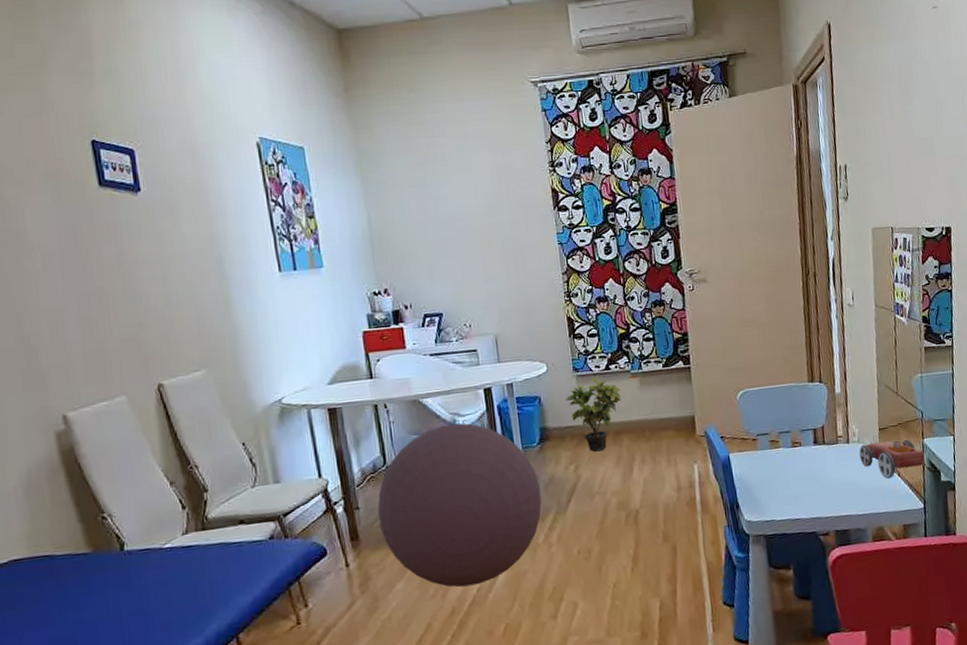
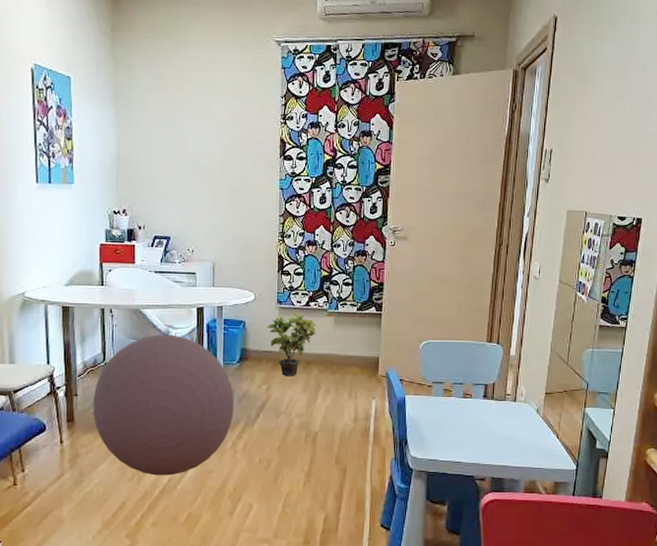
toy car: present [859,439,940,480] -> none [524,405,597,440]

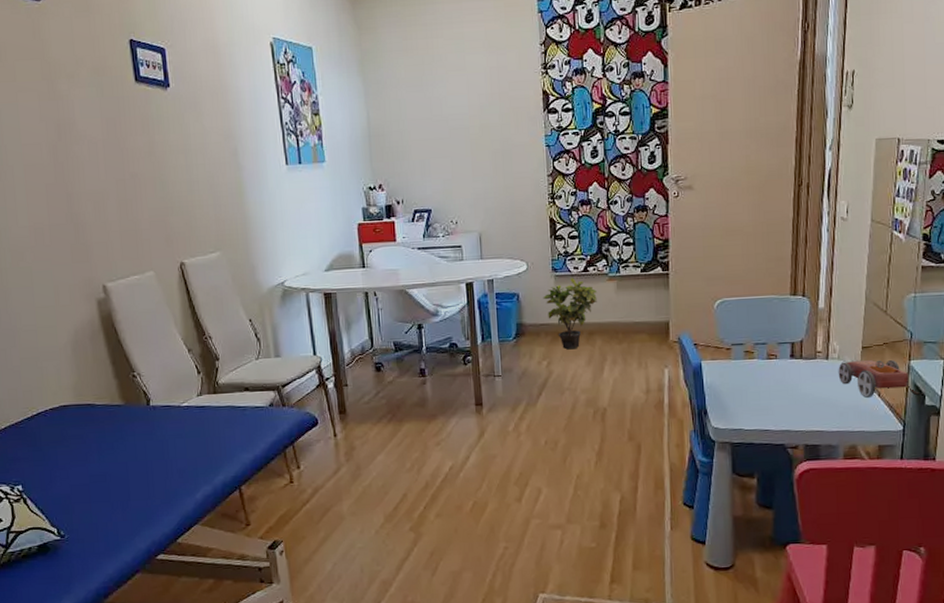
exercise ball: present [93,334,234,476] -> none [364,314,514,465]
toy car: none [524,405,597,440] -> present [838,360,925,399]

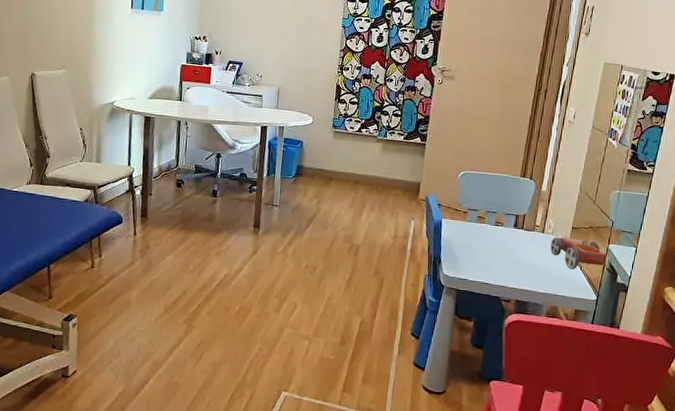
potted plant: present [543,278,597,350] -> none [322,135,366,194]

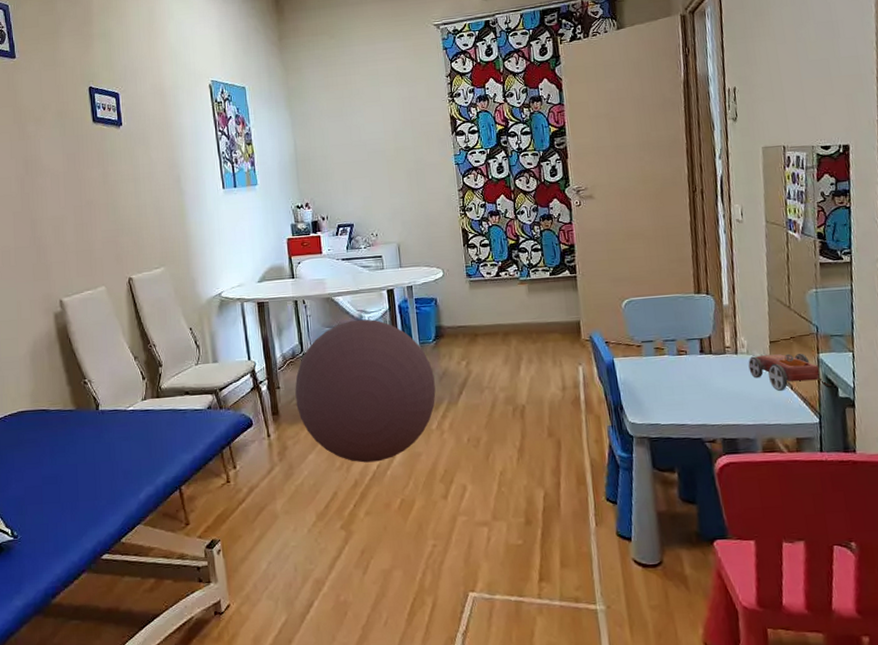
exercise ball: none [164,147,288,272] -> present [295,319,436,463]

